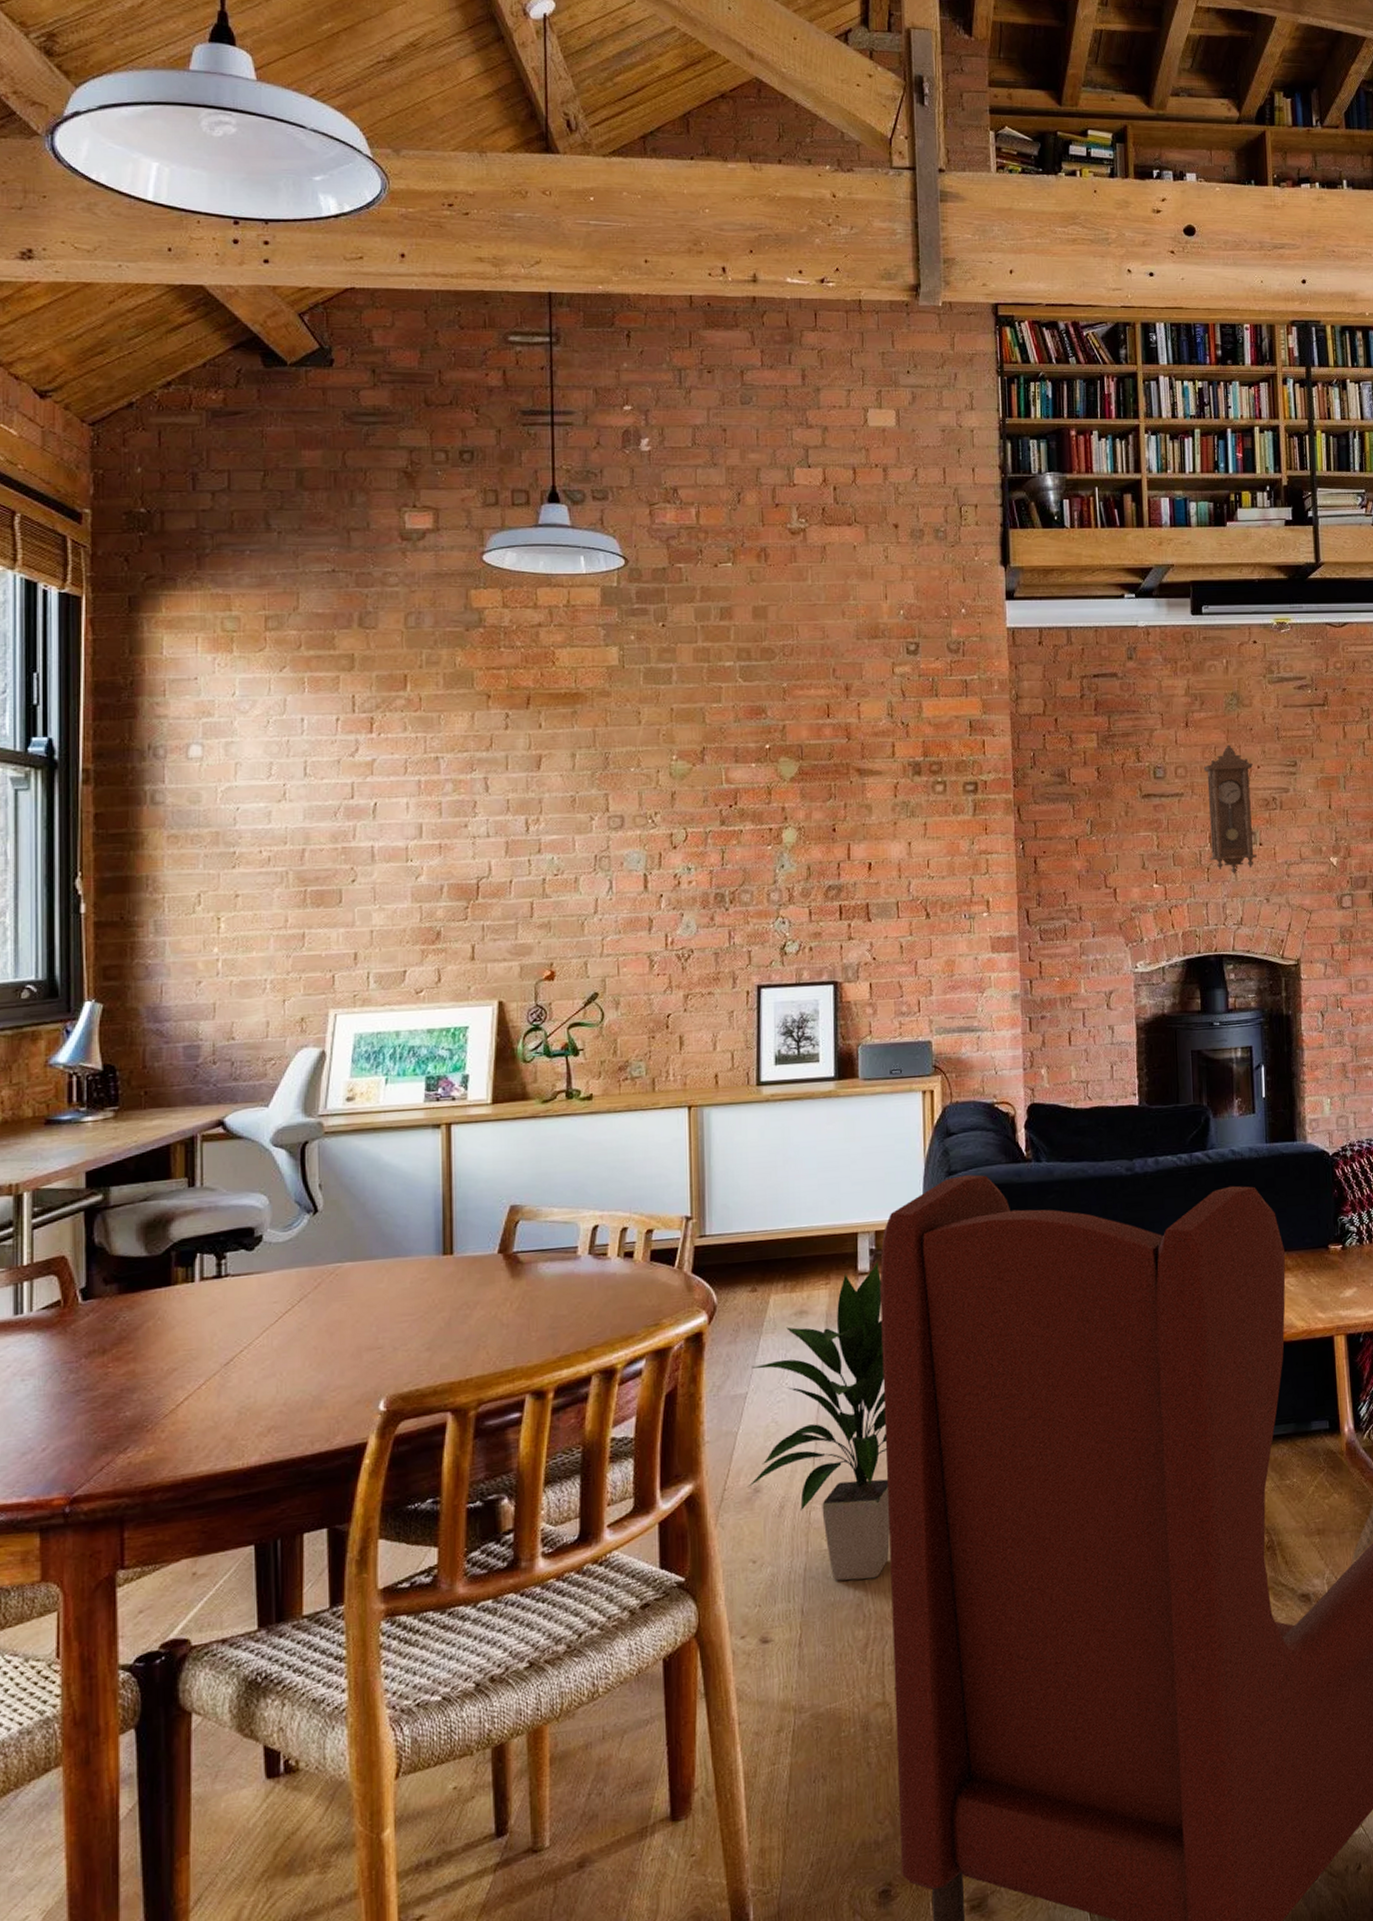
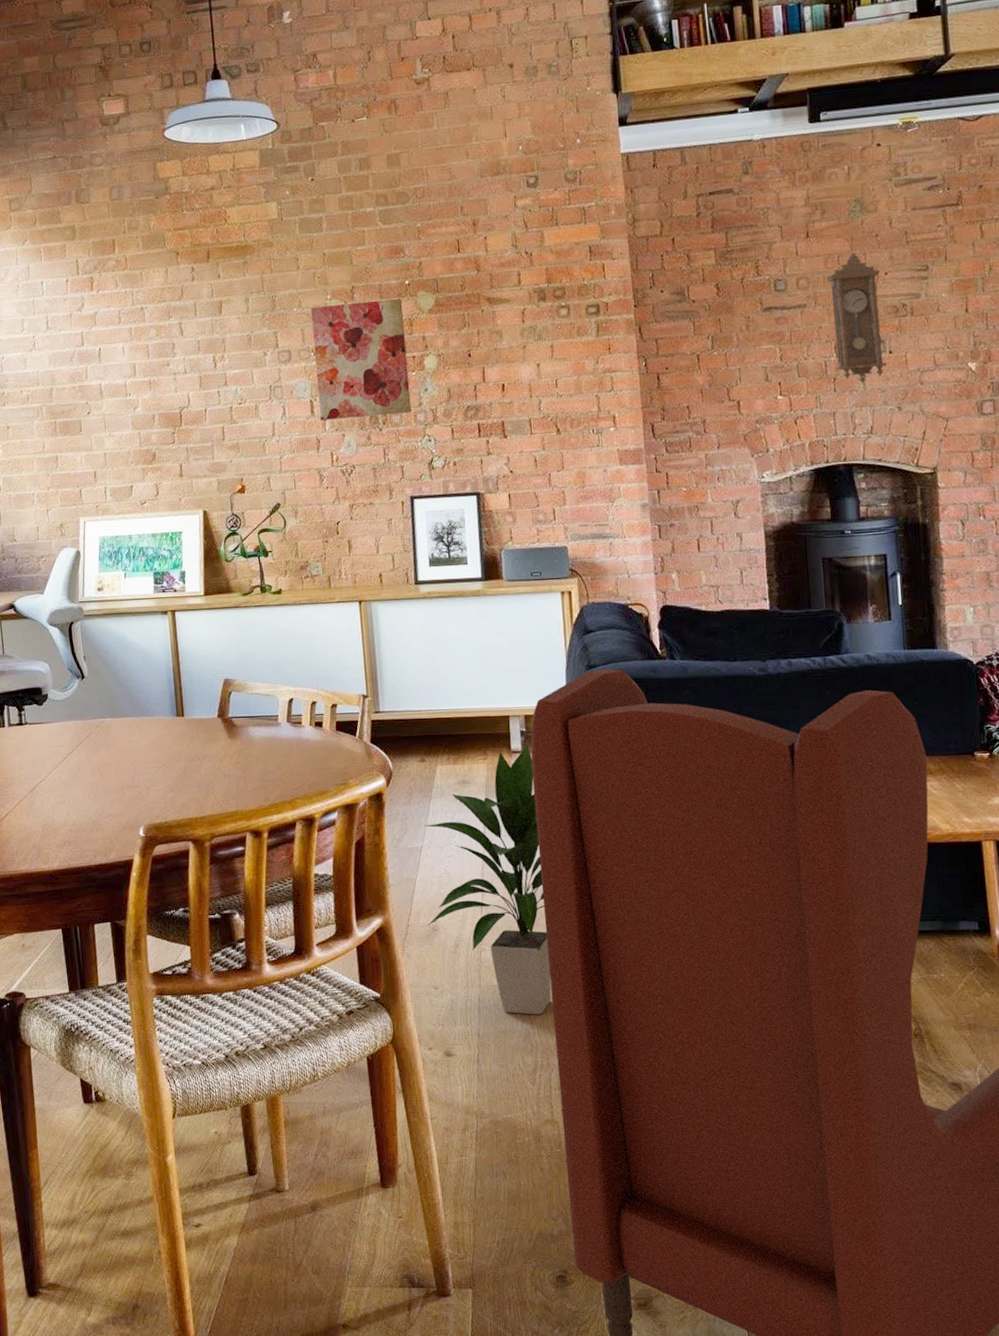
wall art: none [652,763,765,897] -> present [311,298,412,420]

